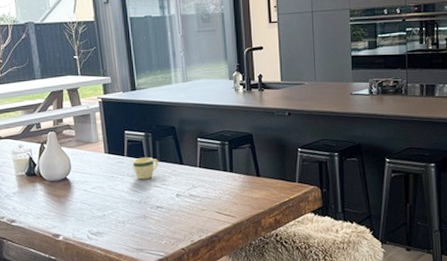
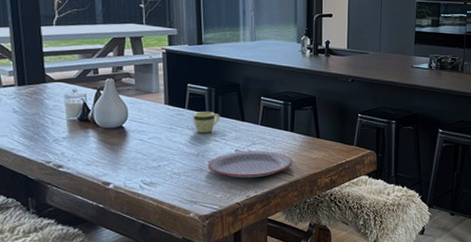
plate: none [150,193,235,223] -> present [207,151,293,178]

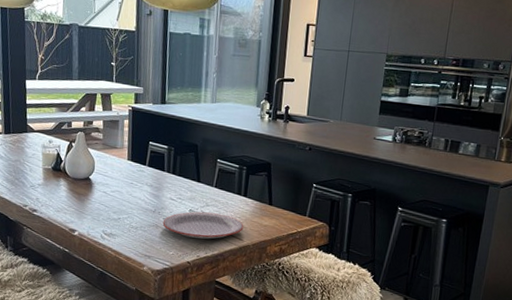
mug: present [193,112,221,133] -> none [152,169,178,191]

